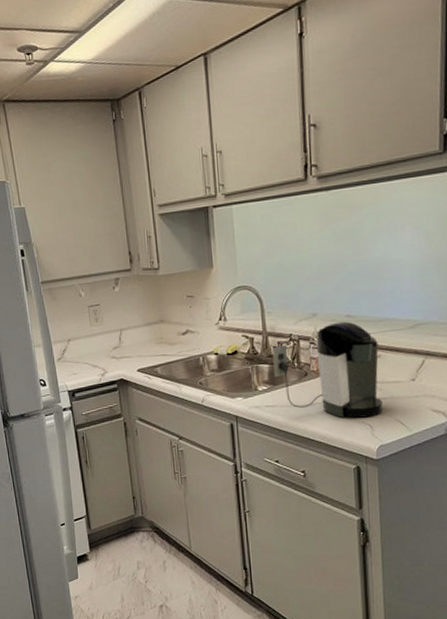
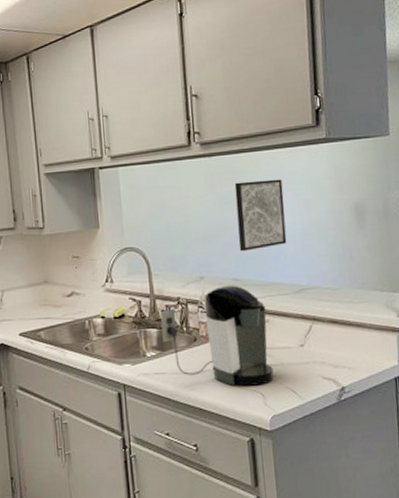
wall art: none [352,211,404,288] -> present [234,179,287,252]

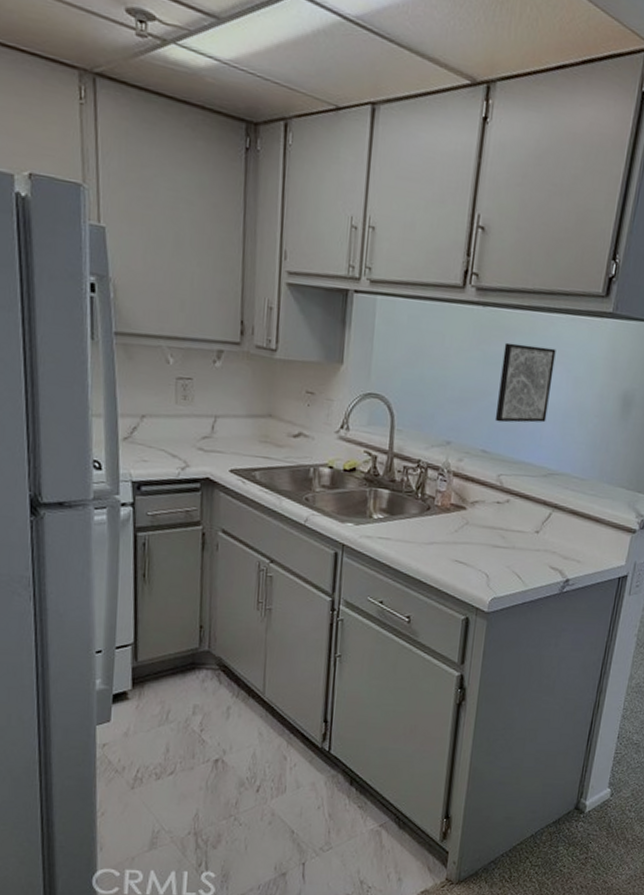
coffee maker: present [161,285,274,386] -> none [394,455,509,566]

